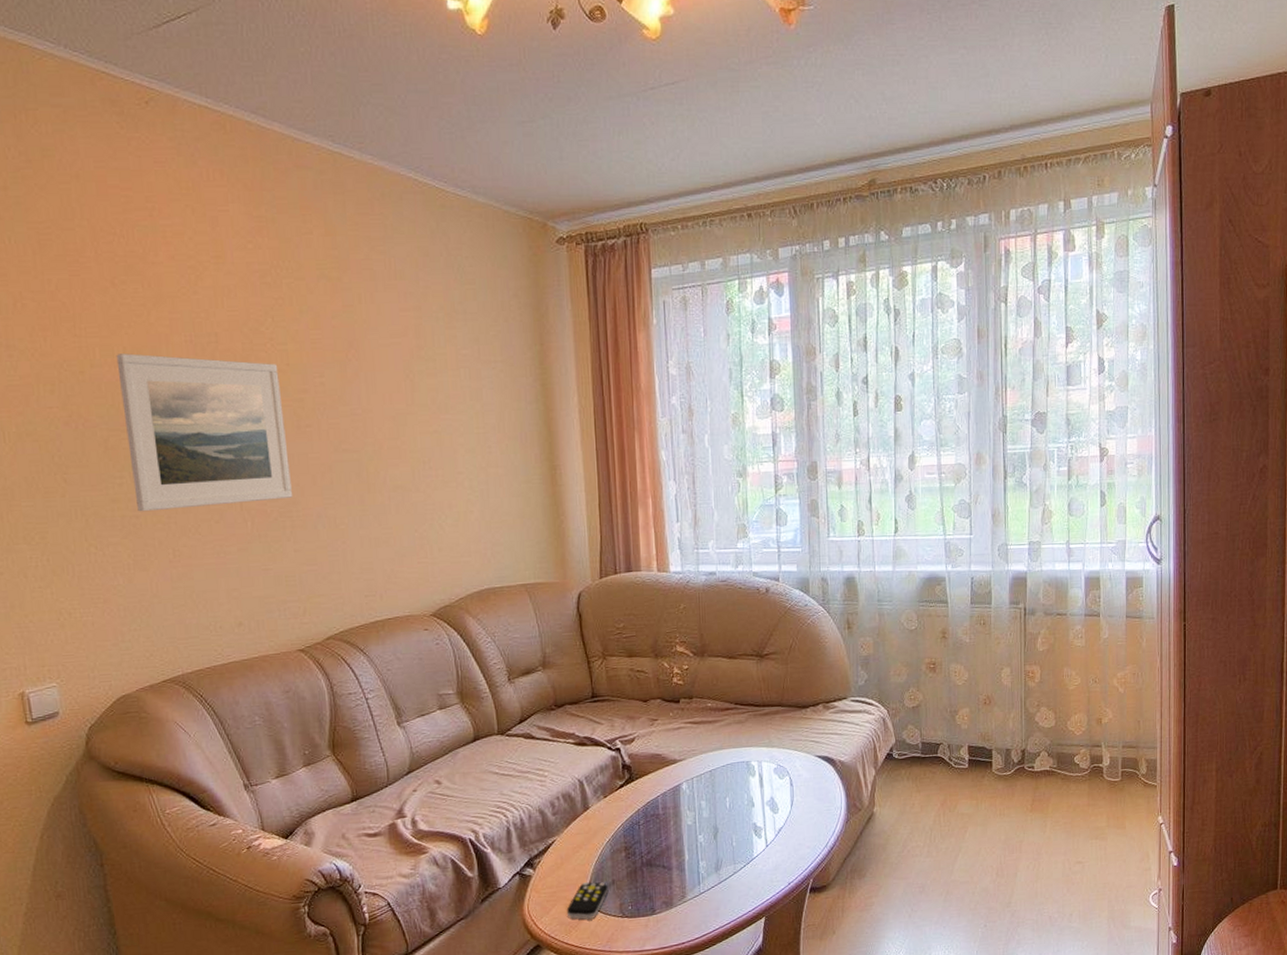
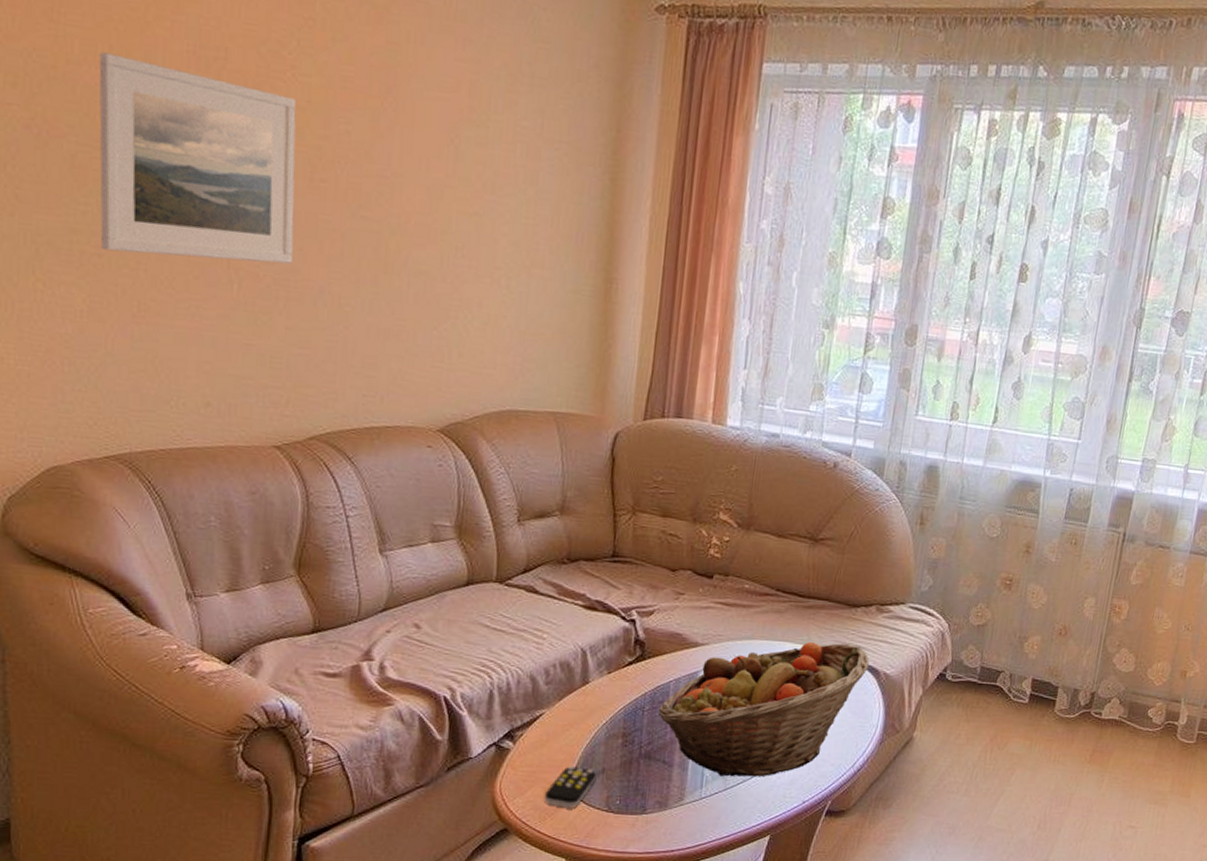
fruit basket: none [652,740,825,872] -> present [658,641,869,777]

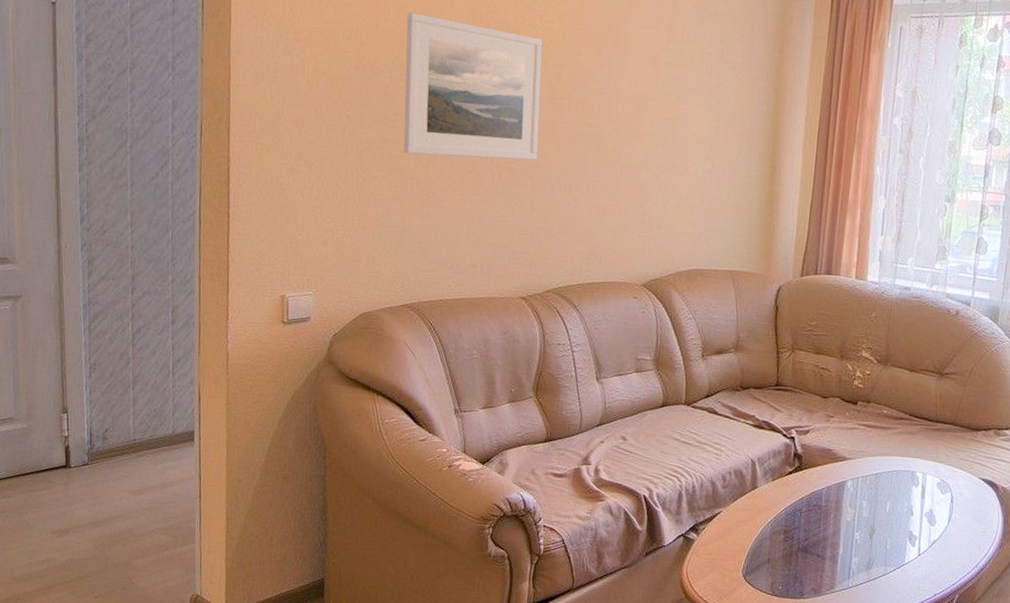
remote control: present [544,766,597,808] -> none [721,556,764,591]
fruit basket: present [658,641,869,777] -> none [813,458,989,572]

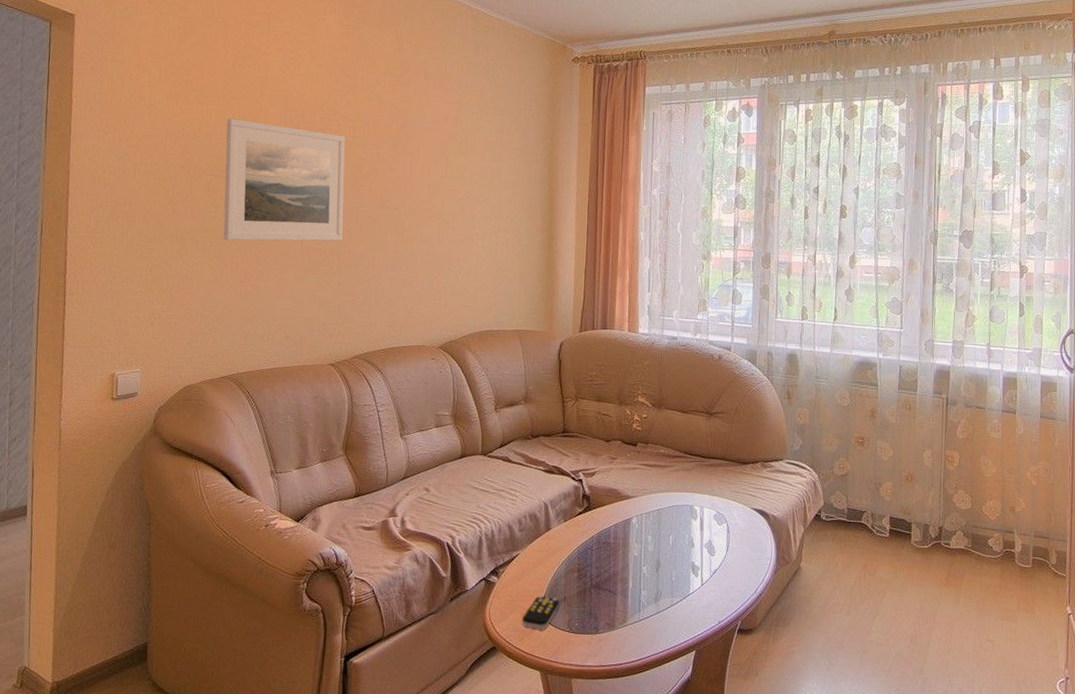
remote control: none [721,556,764,591] -> present [521,595,560,630]

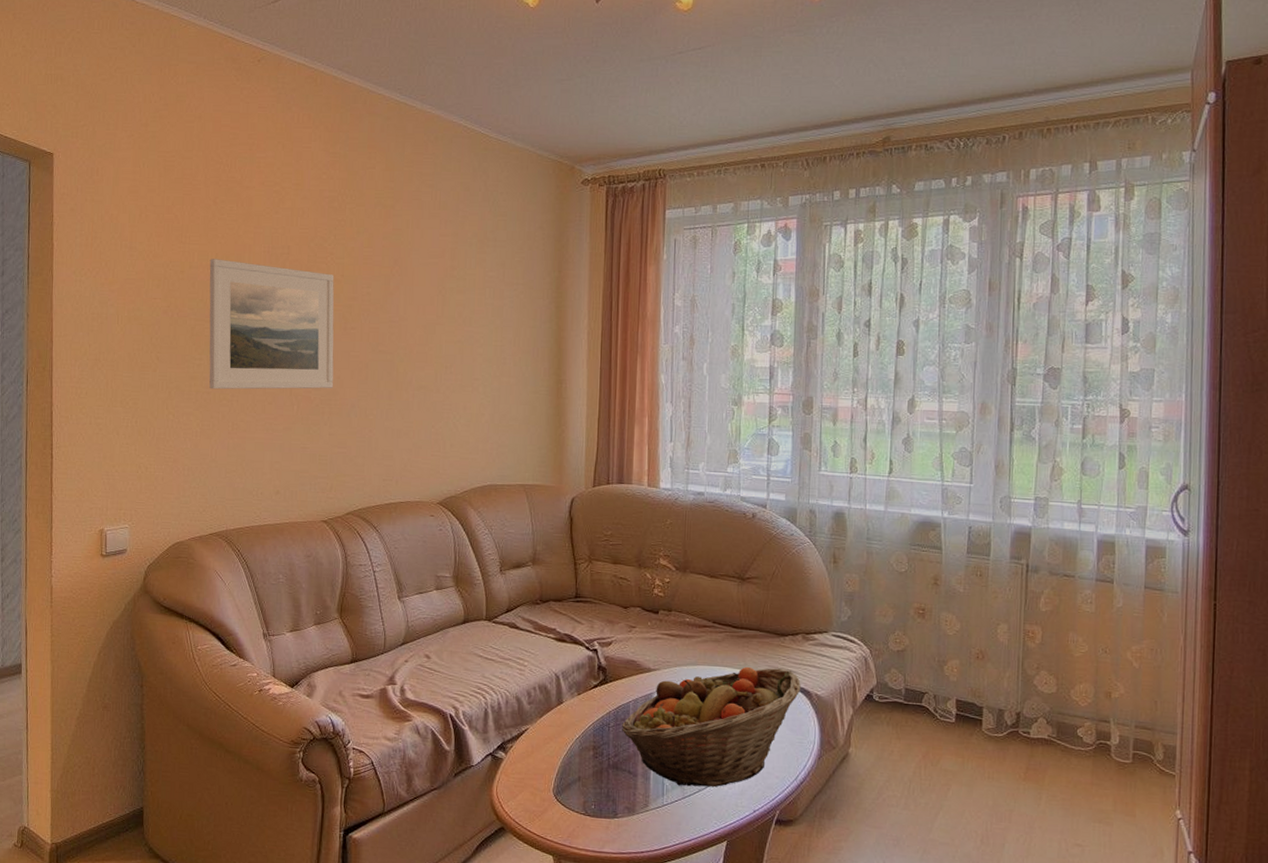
remote control: present [521,595,560,630] -> none [532,774,574,811]
fruit basket: none [603,492,760,602] -> present [622,666,801,788]

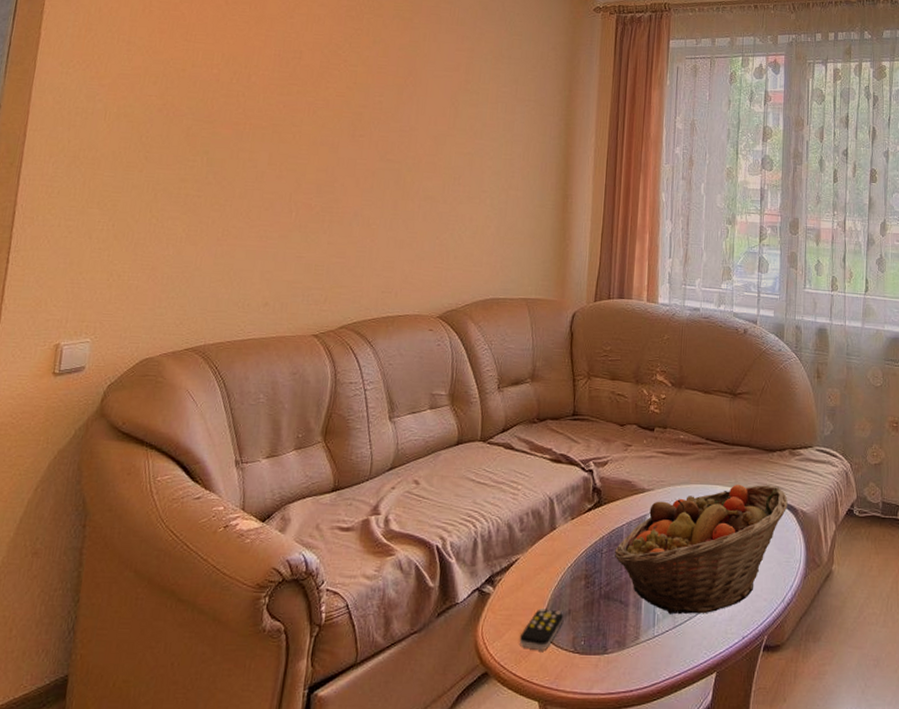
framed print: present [209,259,335,390] -> none [201,58,347,196]
remote control: none [532,774,574,811] -> present [519,608,564,650]

